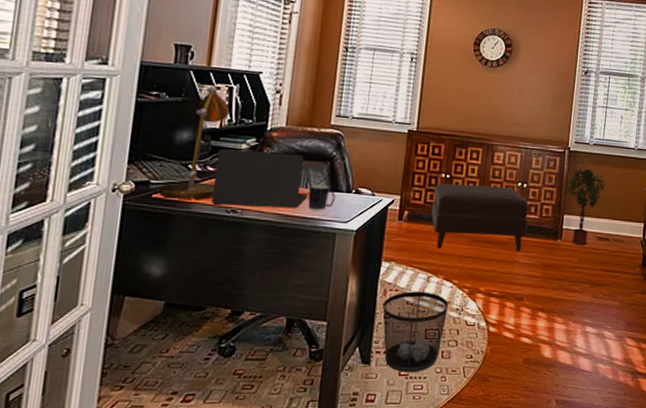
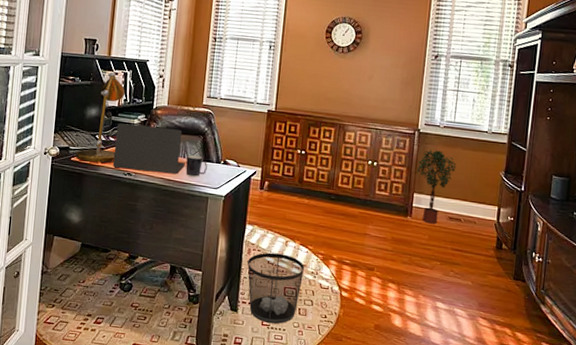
ottoman: present [431,183,529,251] -> none [288,158,379,225]

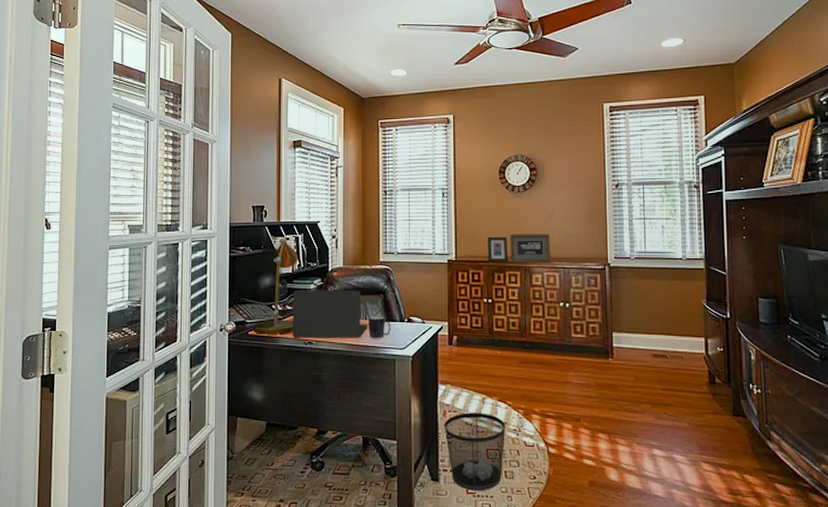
picture frame: none [306,92,327,118] -> present [487,236,508,262]
picture frame: none [327,92,367,122] -> present [510,234,551,262]
potted tree: present [416,149,457,224] -> none [612,284,654,364]

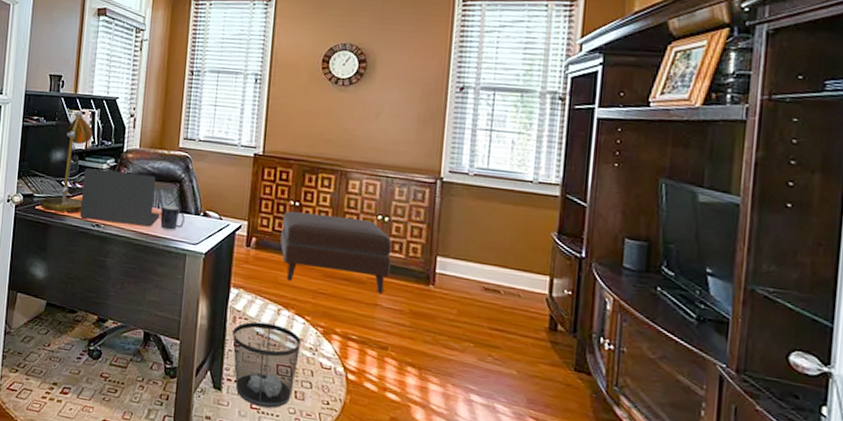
ottoman: none [478,307,576,371] -> present [280,211,392,293]
picture frame: present [487,236,508,262] -> none [299,132,324,164]
picture frame: present [510,234,551,262] -> none [325,132,374,169]

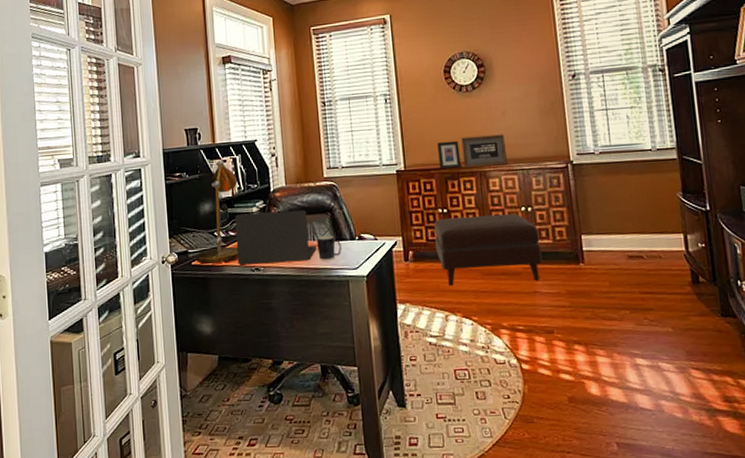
waste bin: present [232,321,302,408] -> none [406,331,474,415]
picture frame: none [299,132,324,164] -> present [437,140,461,170]
picture frame: none [325,132,374,169] -> present [461,134,509,168]

